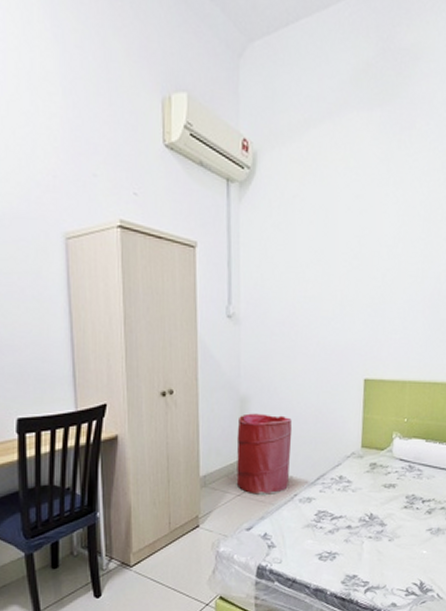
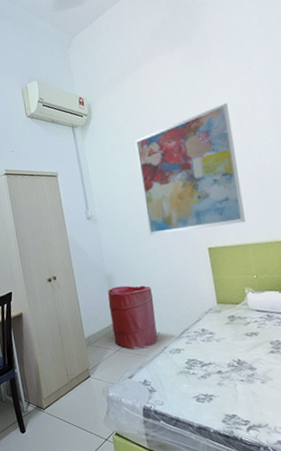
wall art: none [301,199,420,355] -> present [135,102,246,235]

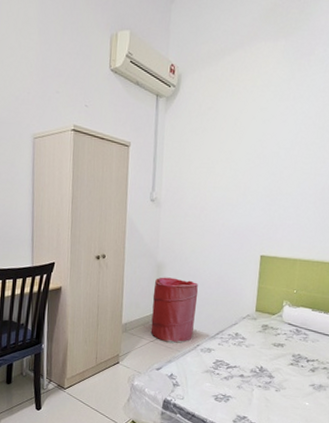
wall art: present [135,102,246,235] -> none [209,111,315,238]

